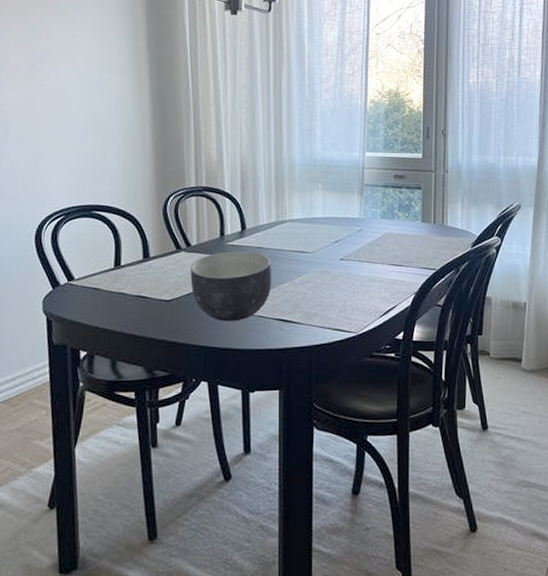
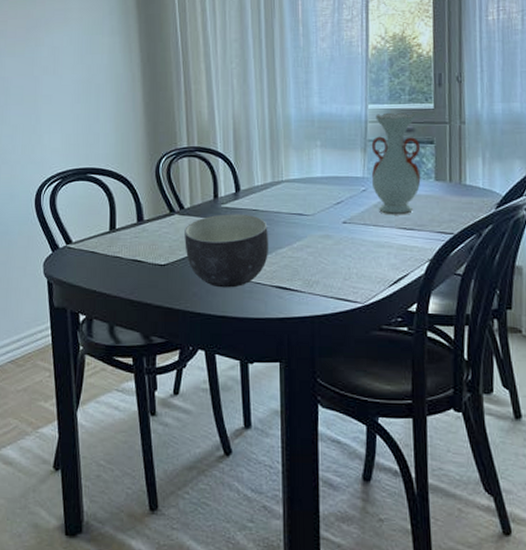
vase: none [367,160,410,253] -> present [371,112,421,215]

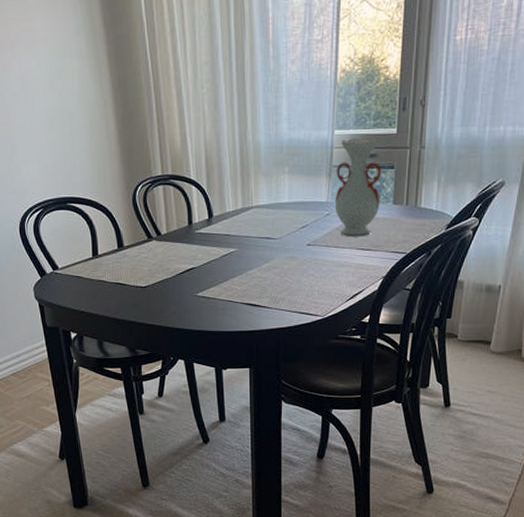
bowl: present [185,214,269,288] -> none [162,238,240,306]

